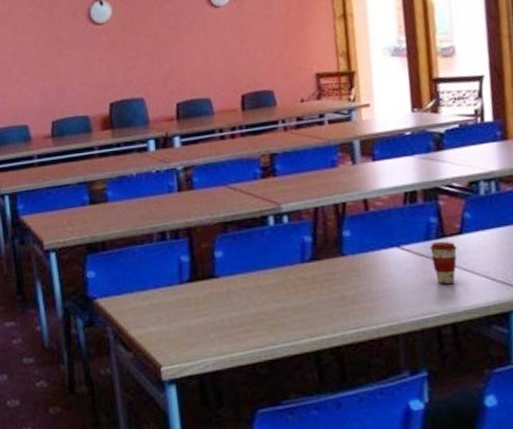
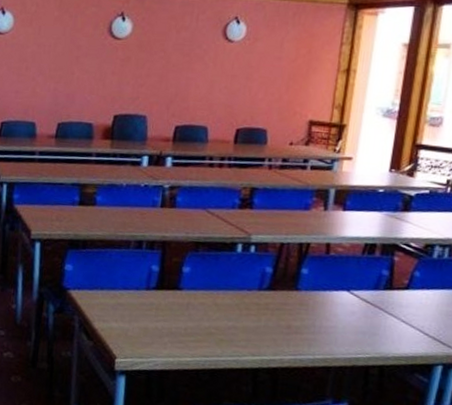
coffee cup: present [429,242,457,284] -> none [375,293,400,331]

